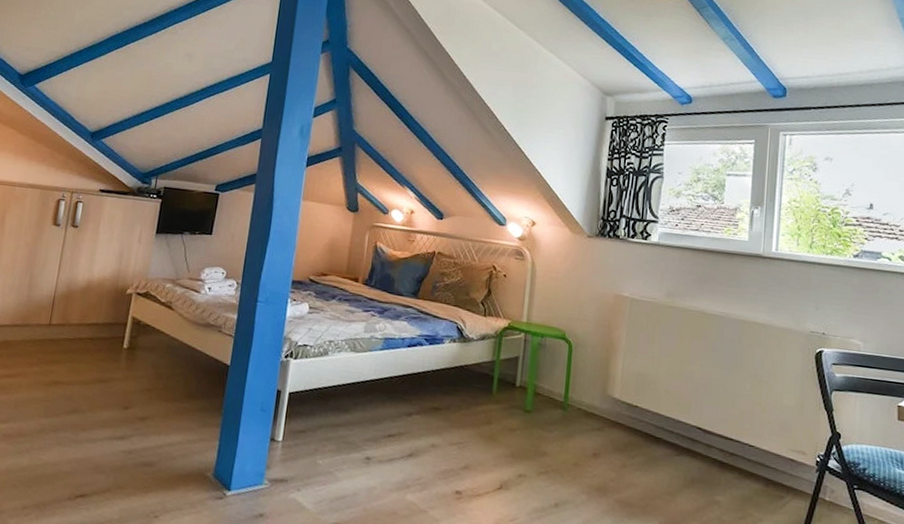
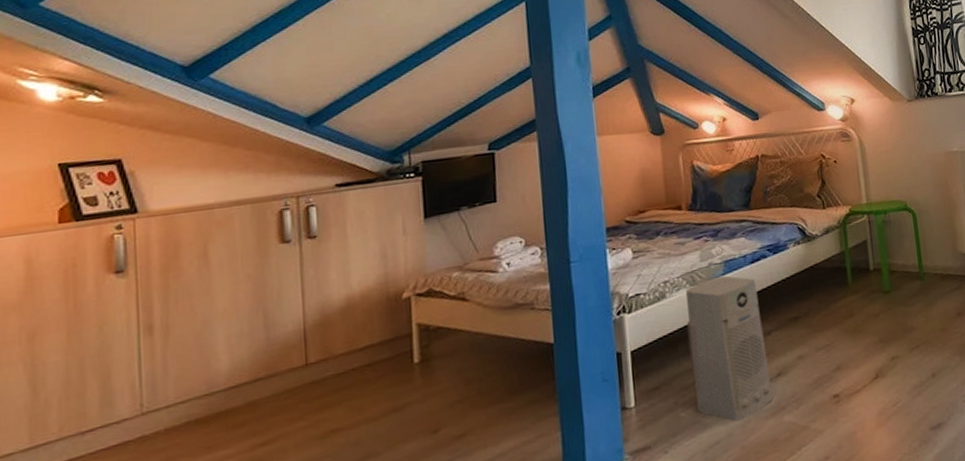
air purifier: none [333,349,409,485] -> present [686,275,773,422]

